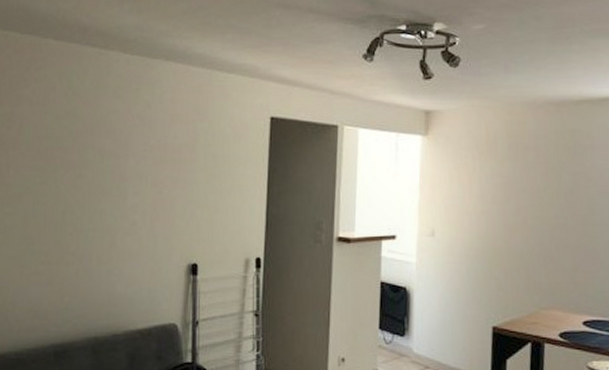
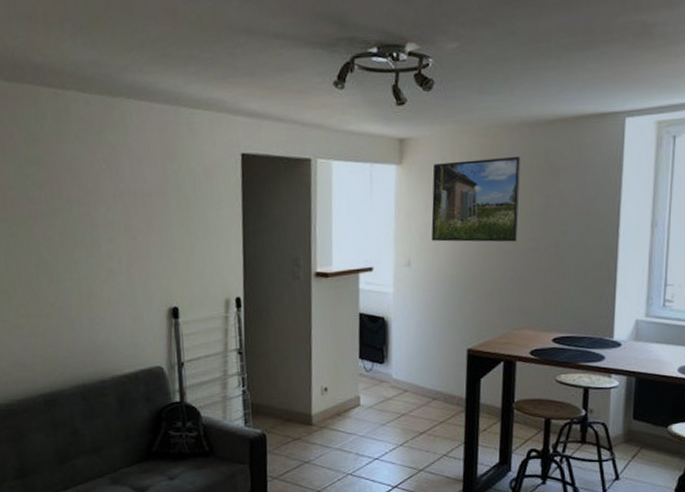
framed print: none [455,134,547,218] -> present [431,157,520,242]

